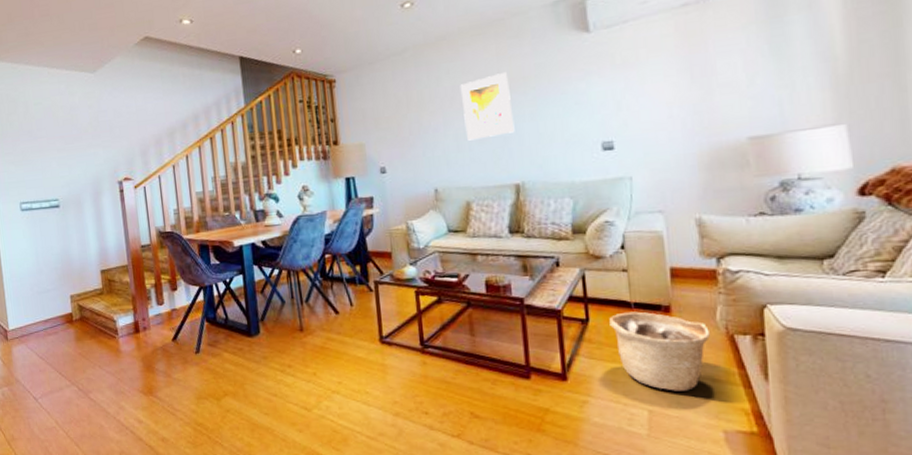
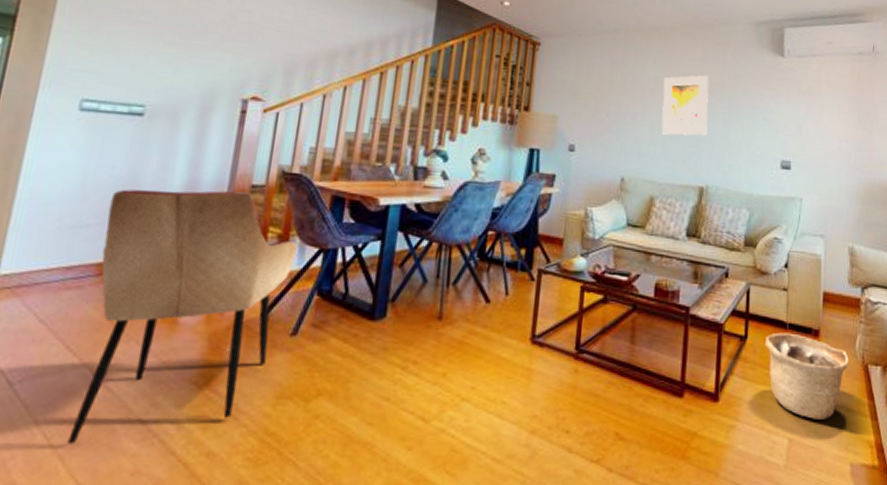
armchair: none [56,251,185,436] -> present [67,189,298,444]

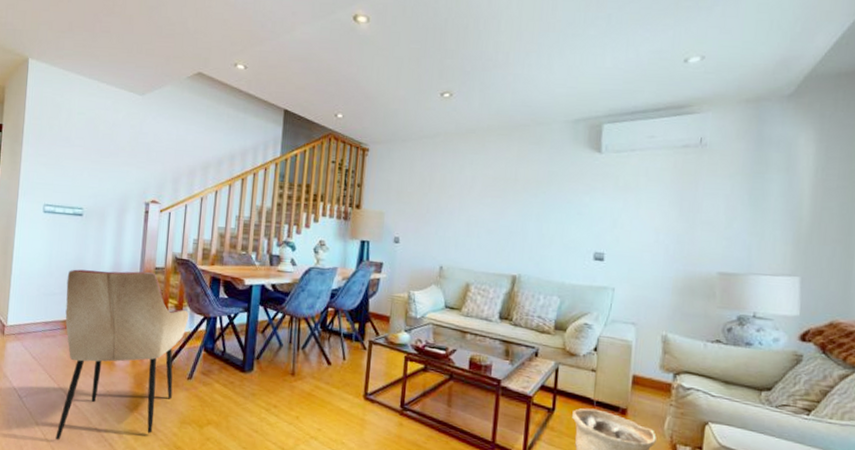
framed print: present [661,75,709,136] -> none [477,173,524,229]

